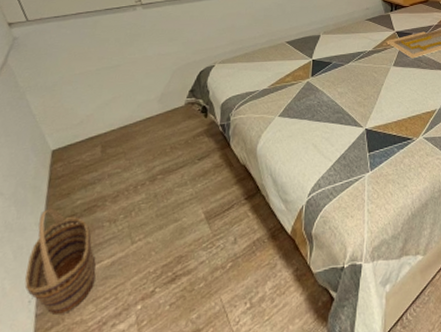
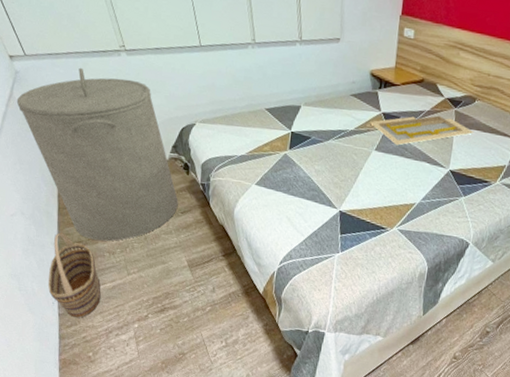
laundry hamper: none [10,26,195,209] -> present [16,67,178,241]

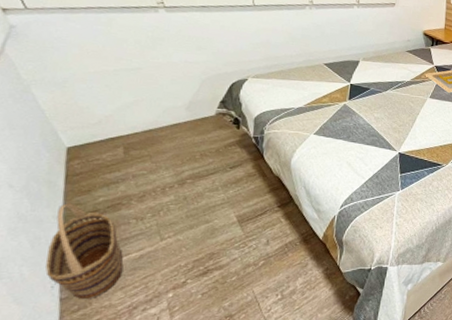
laundry hamper: present [16,67,178,241] -> none [9,23,227,206]

